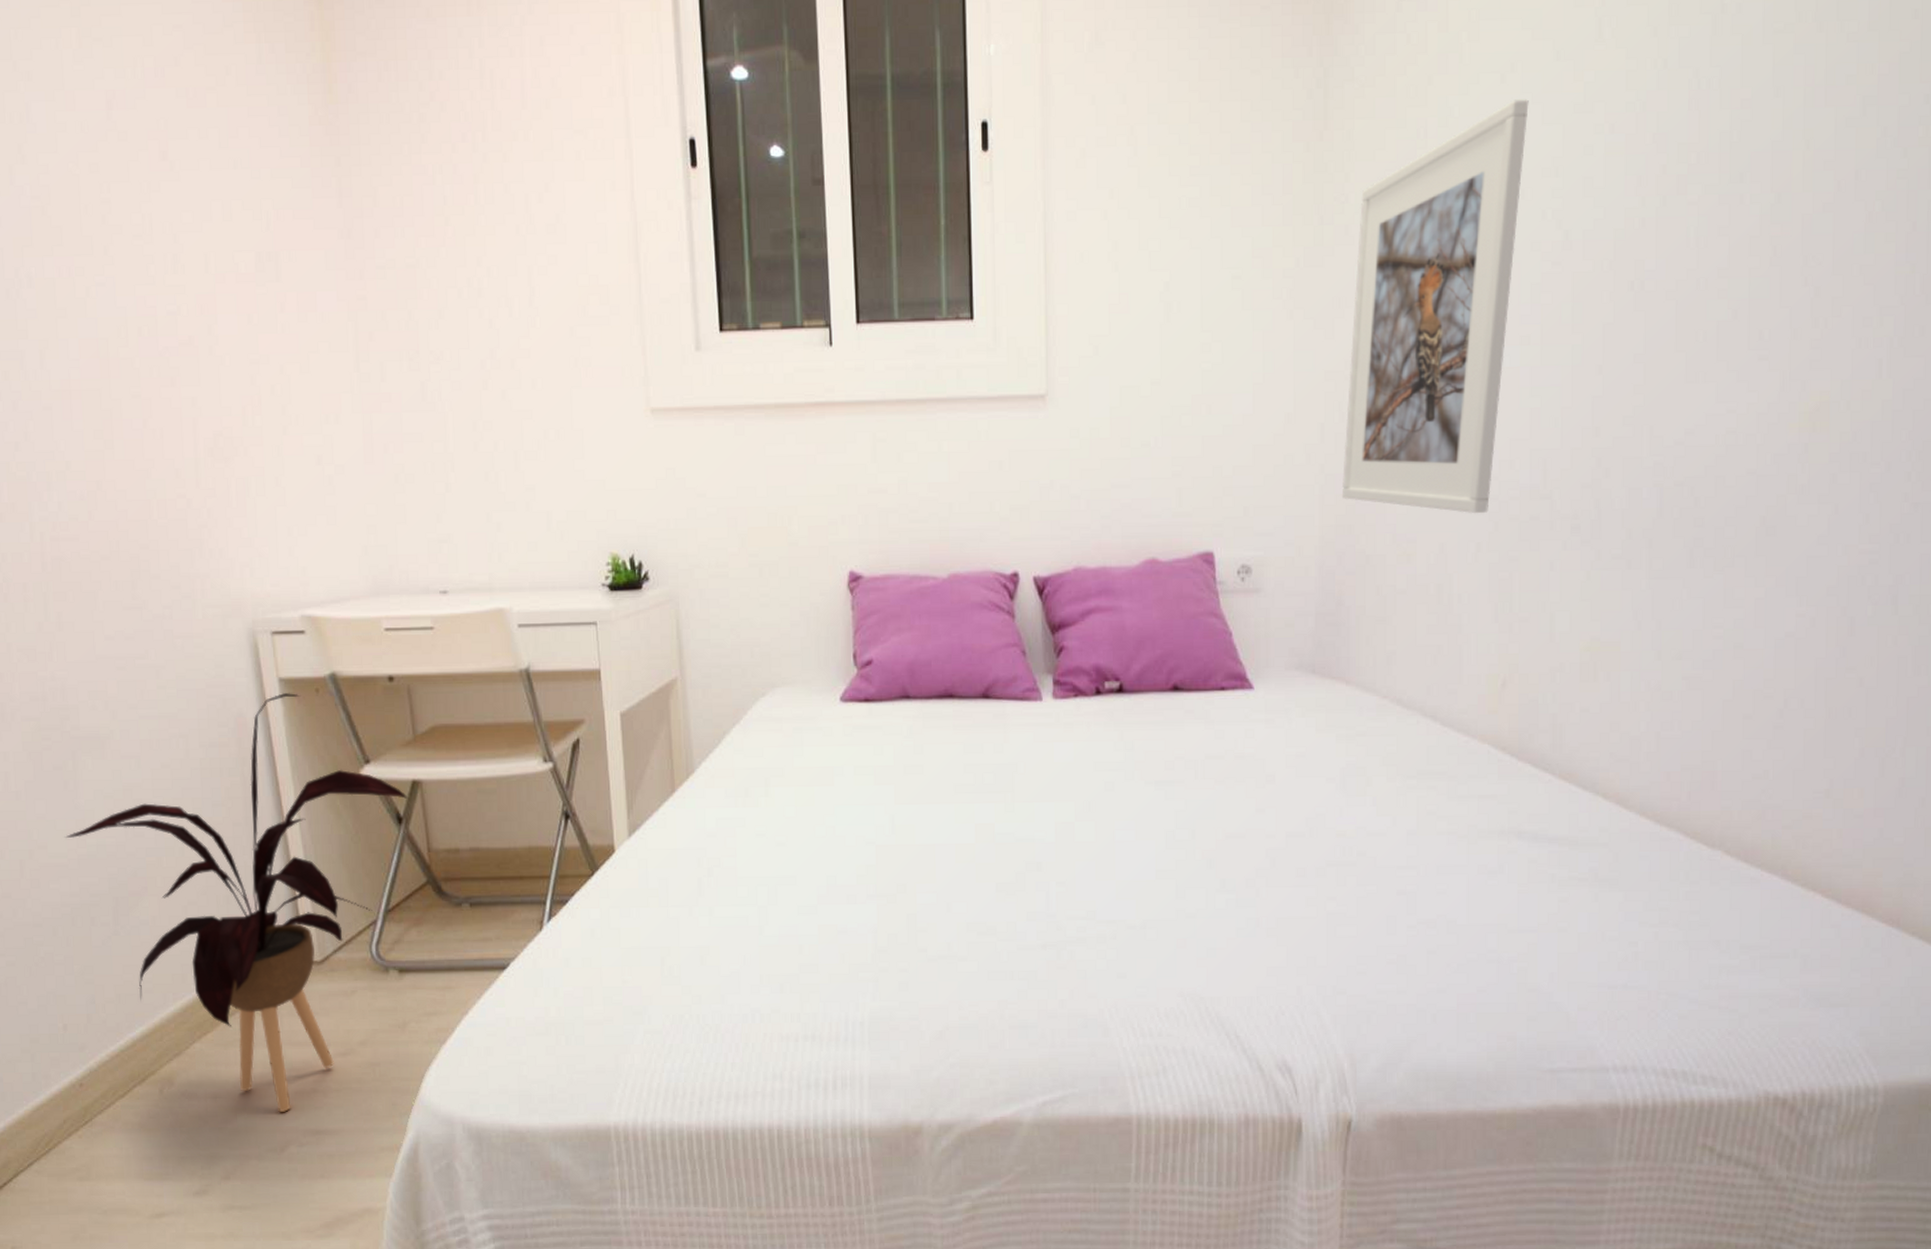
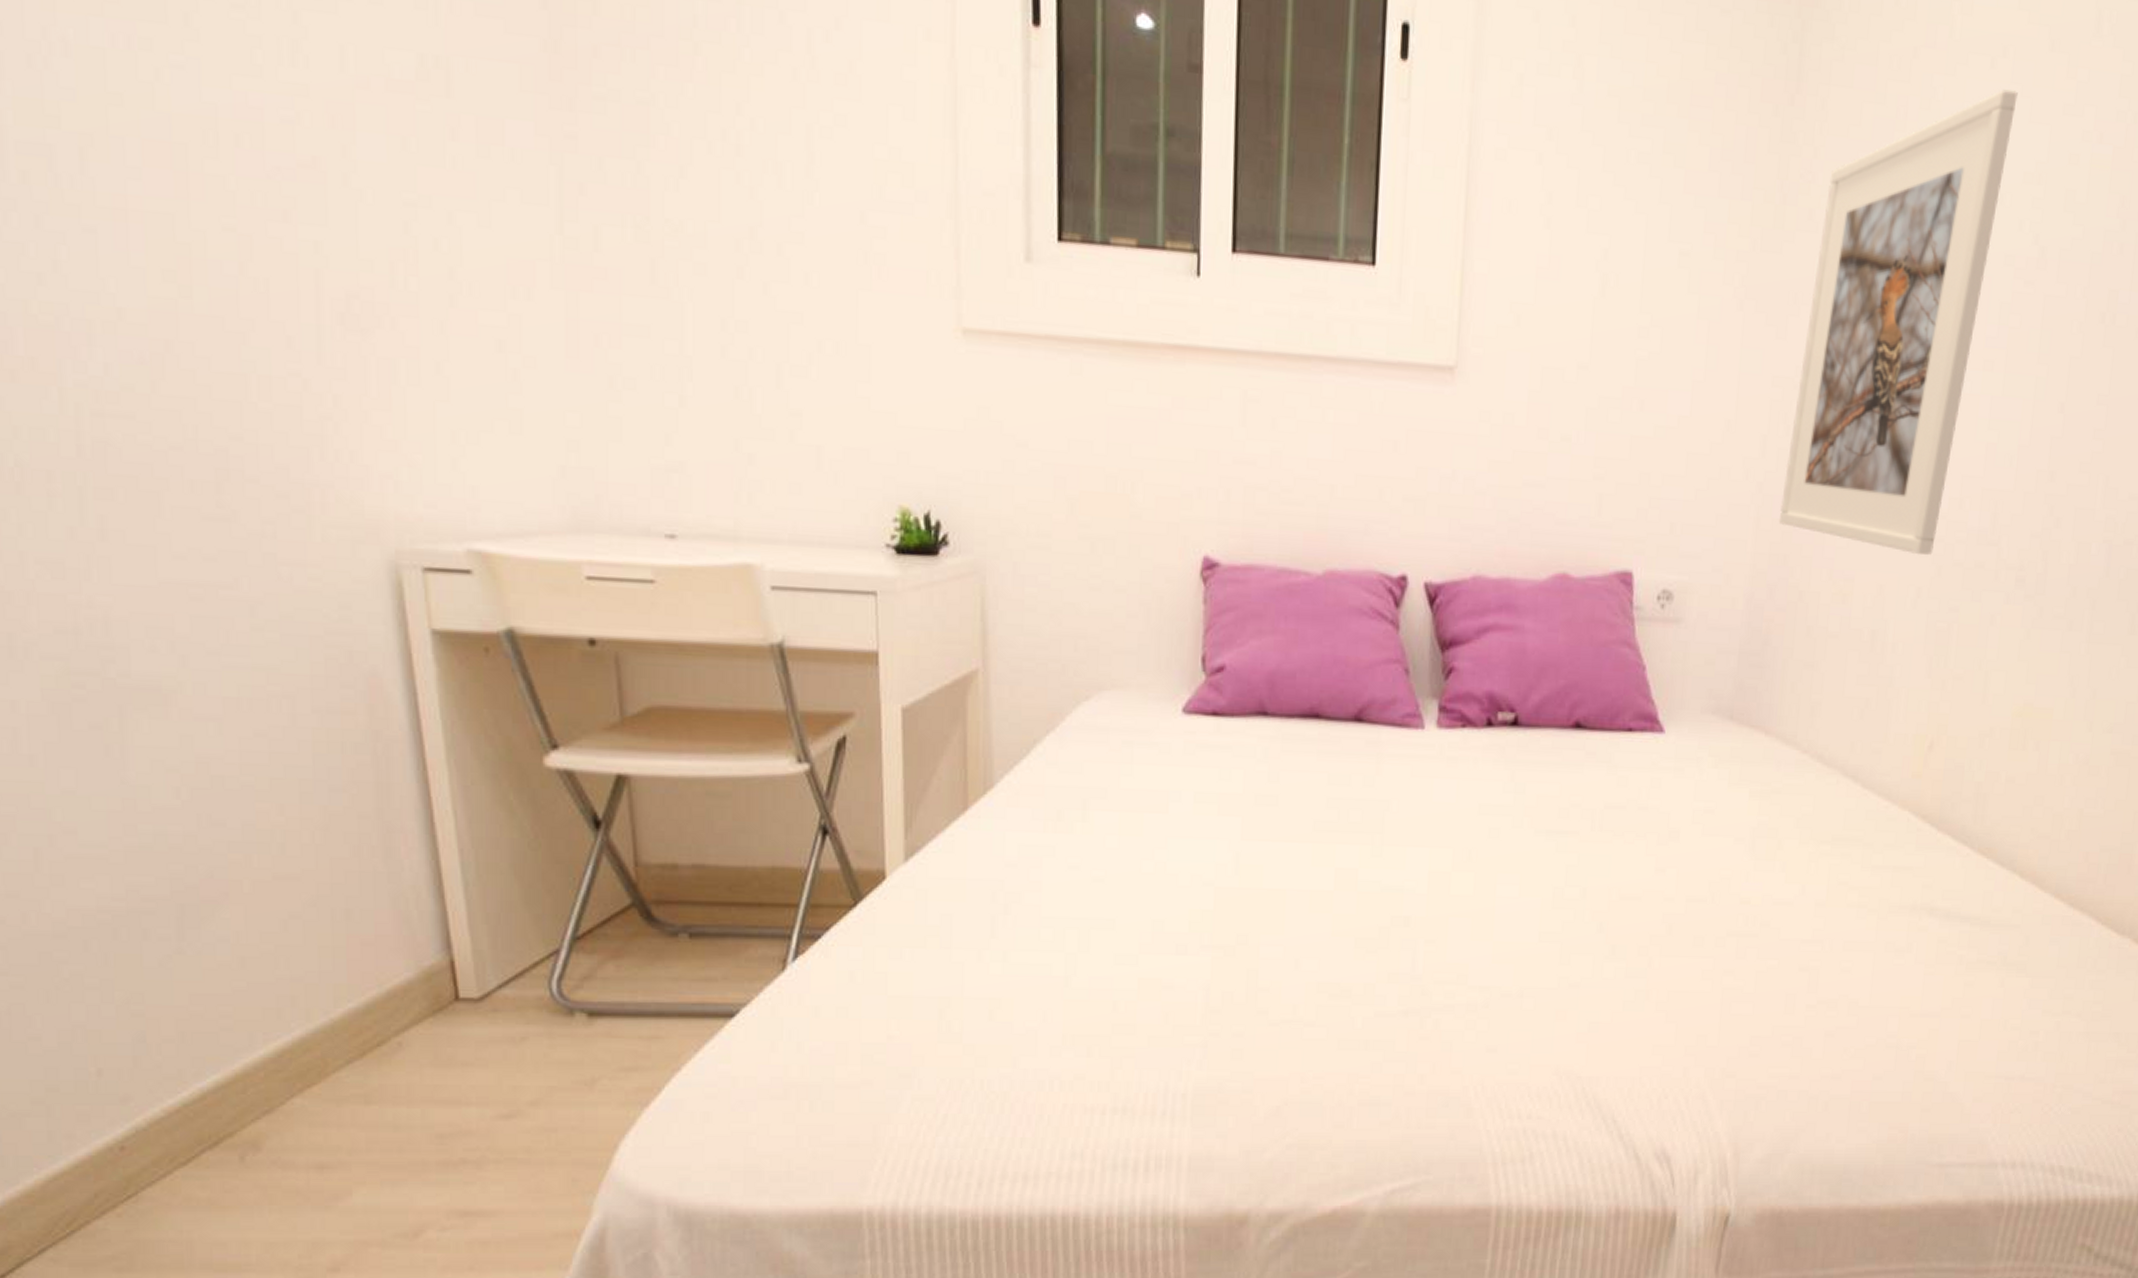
house plant: present [64,693,408,1113] -> none [103,650,610,1189]

